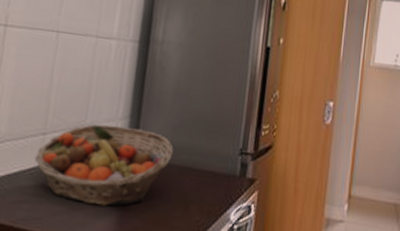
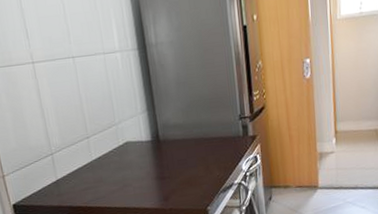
fruit basket: present [34,124,174,207] -> none [86,117,187,181]

